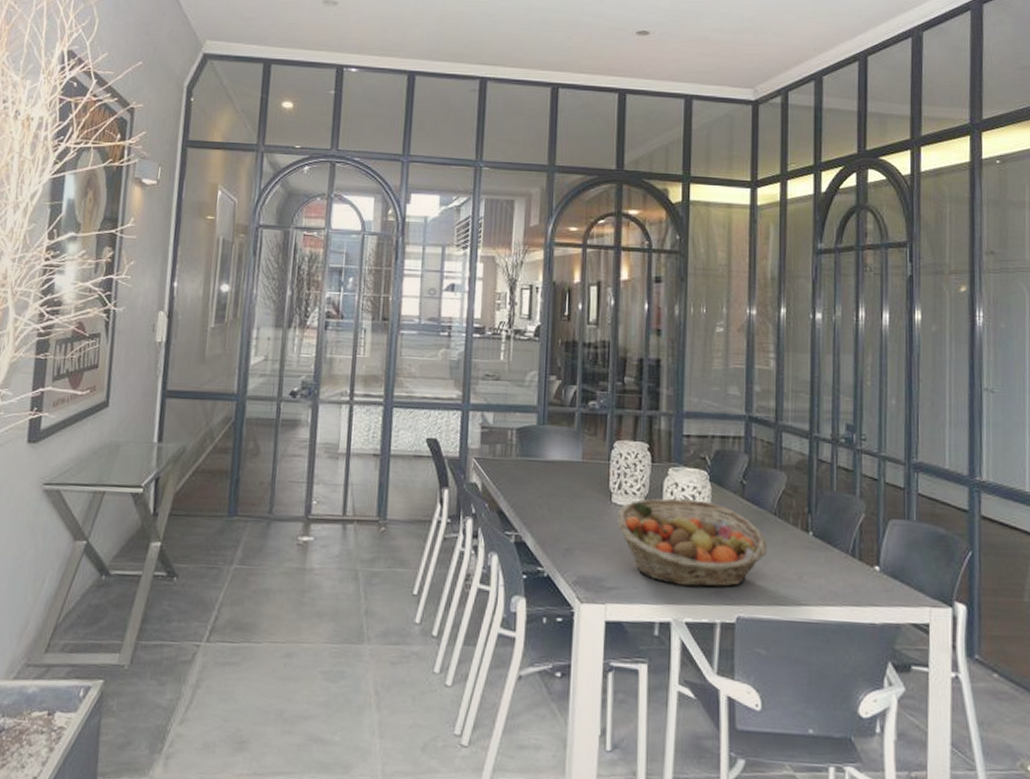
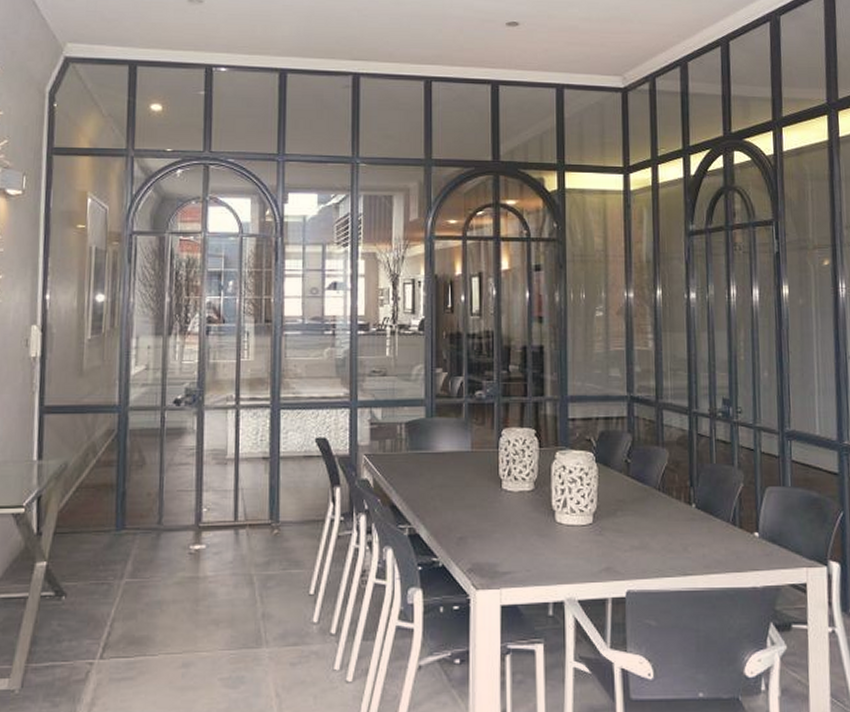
fruit basket: present [617,498,767,587] -> none [508,481,653,565]

